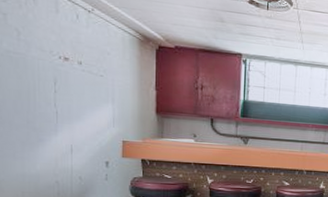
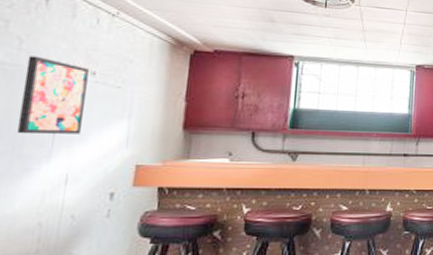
wall art: none [26,46,78,114] -> present [16,56,89,135]

